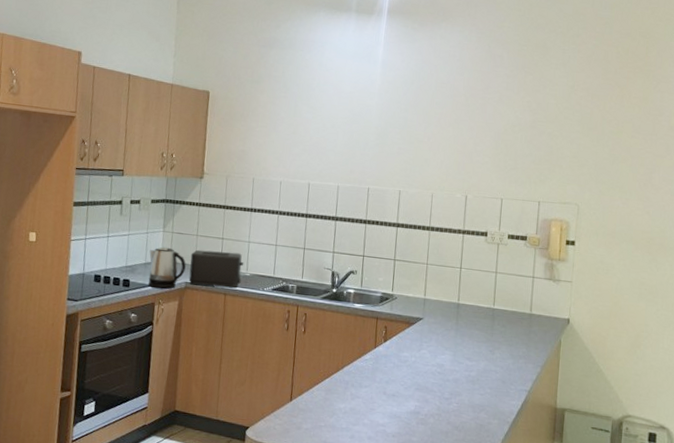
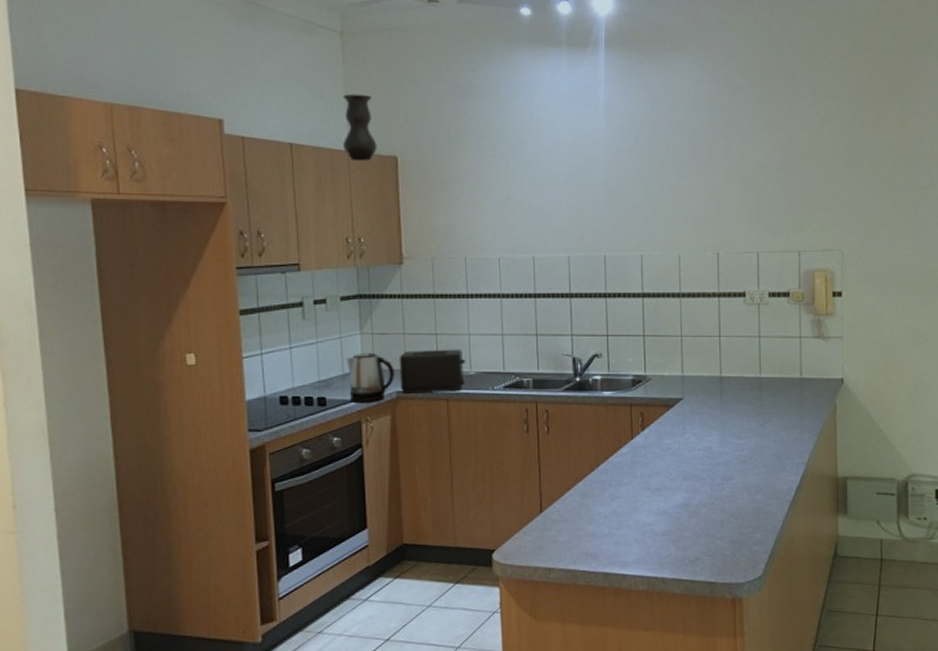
vase: none [169,39,196,93] -> present [342,93,377,161]

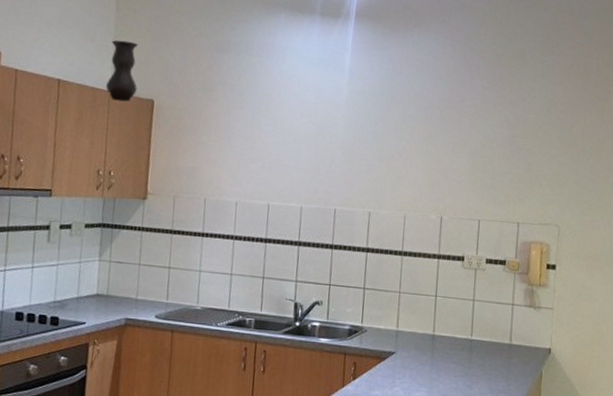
kettle: present [346,352,394,403] -> none [80,278,126,327]
toaster: present [399,349,466,394] -> none [129,280,195,324]

